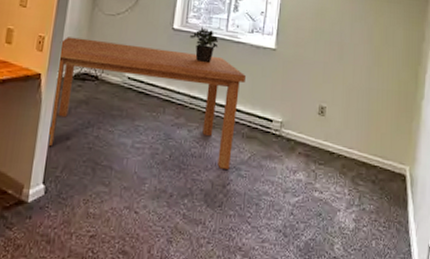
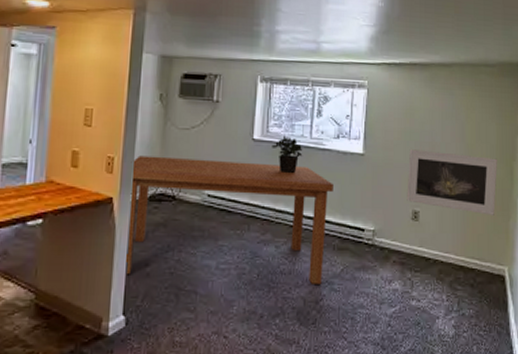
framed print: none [314,48,403,116] -> present [407,149,497,215]

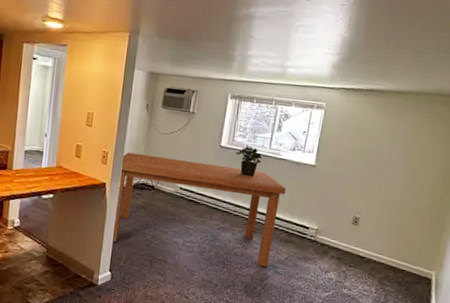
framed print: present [407,149,497,215] -> none [349,165,439,228]

